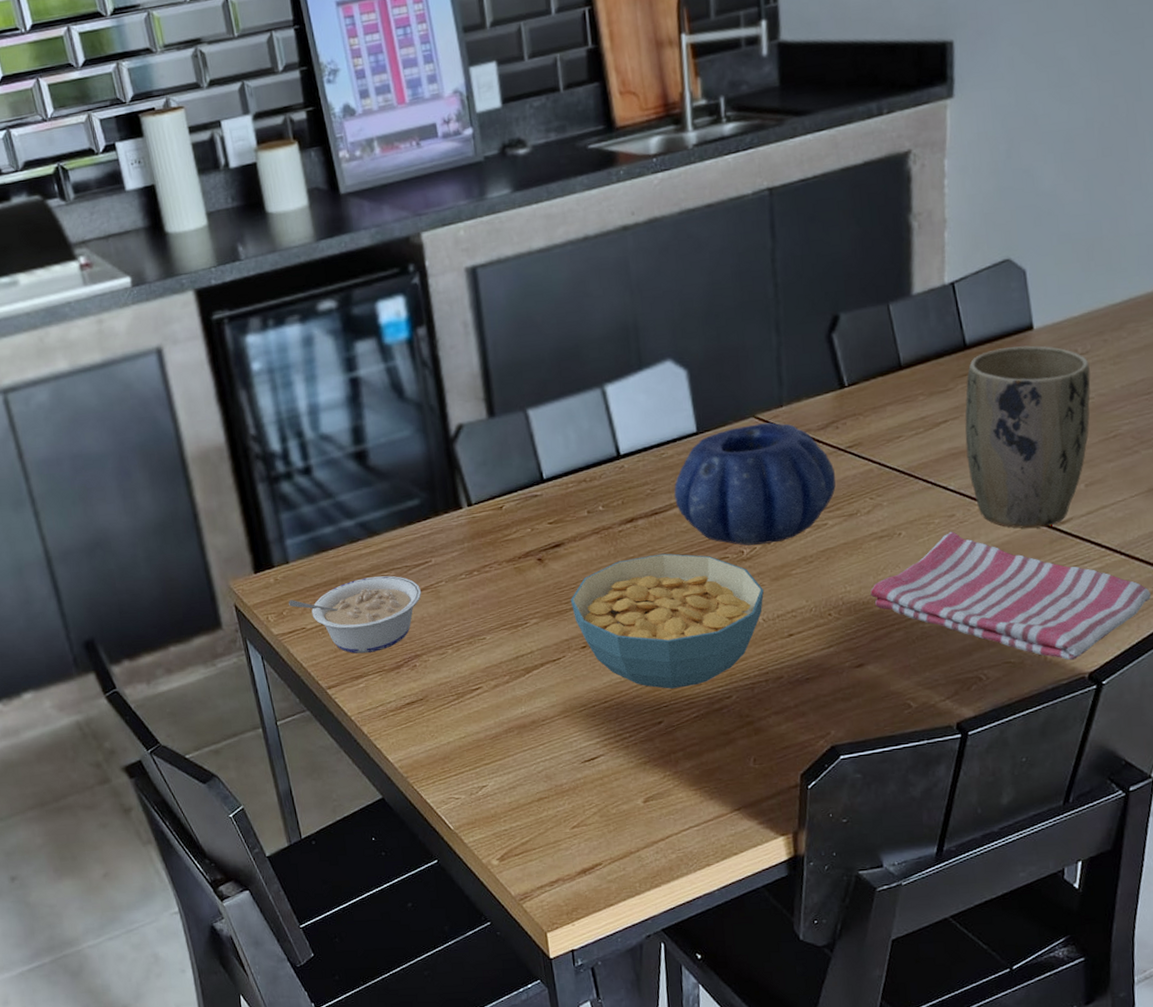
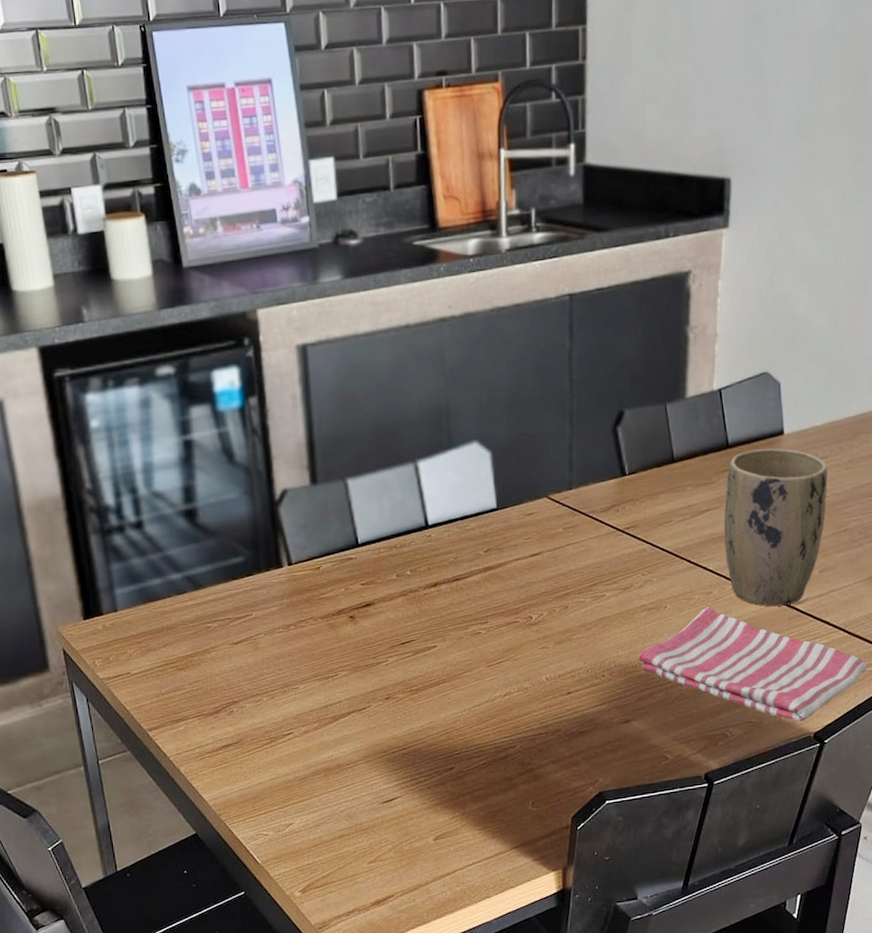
legume: present [289,575,422,654] -> none [115,627,242,699]
cereal bowl: present [570,553,765,689] -> none [377,616,549,738]
decorative bowl: present [674,422,836,546] -> none [474,503,614,612]

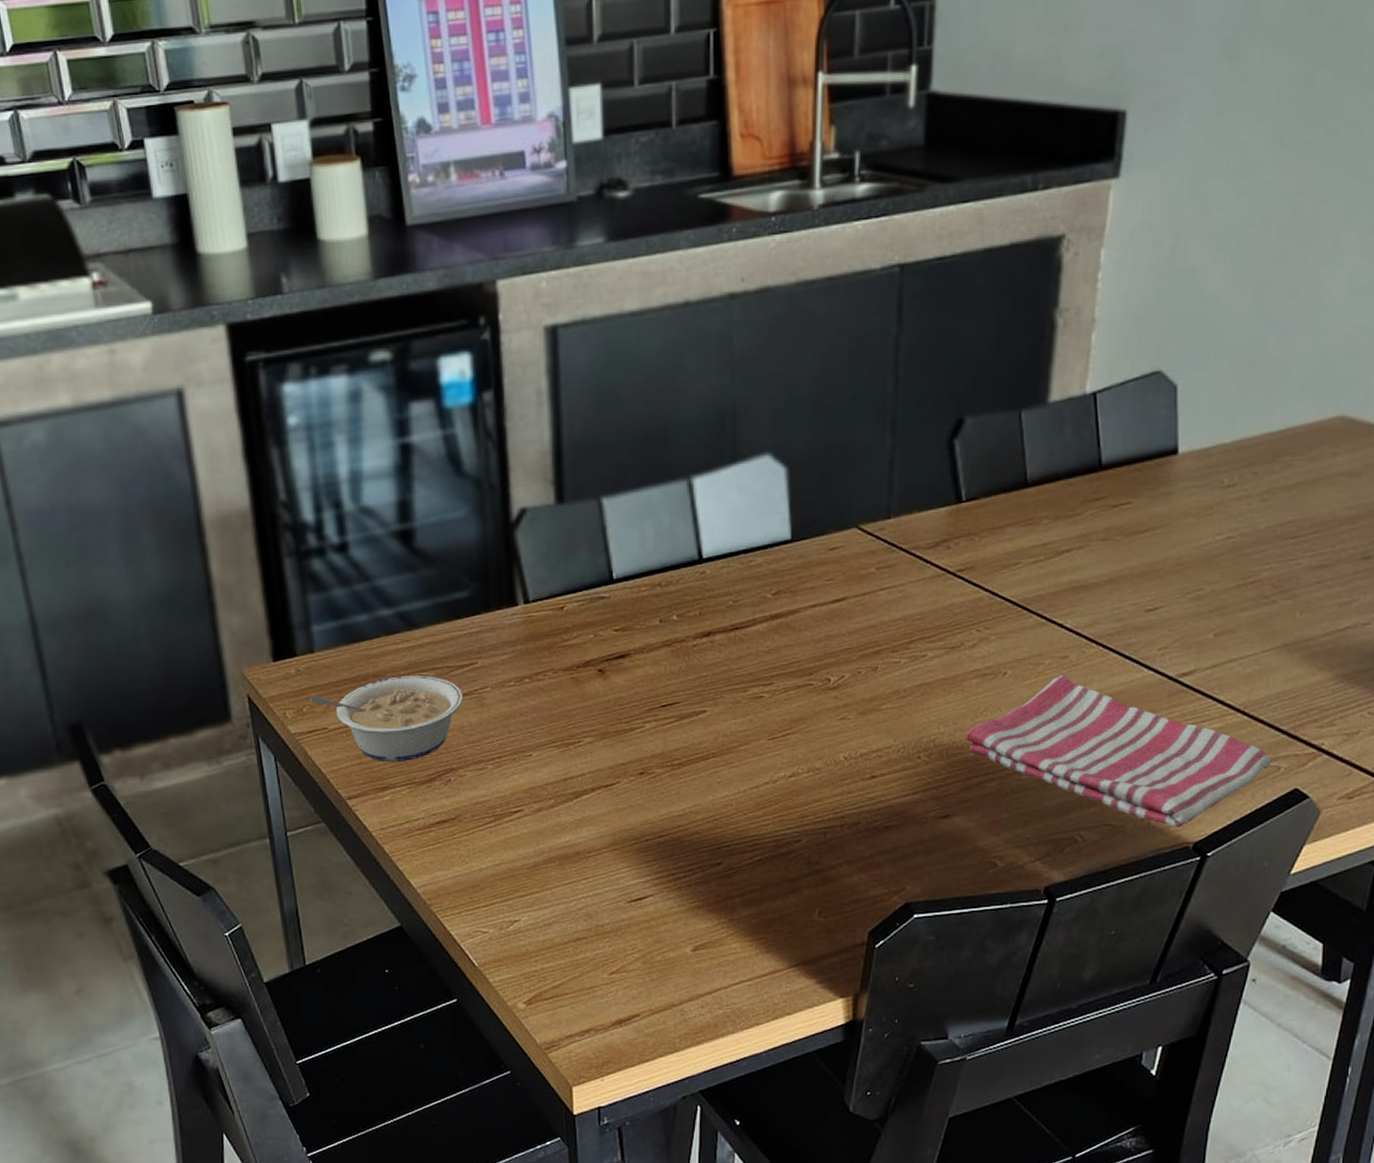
legume: none [115,627,242,699] -> present [310,676,464,763]
plant pot: present [724,448,828,607] -> none [1088,472,1235,678]

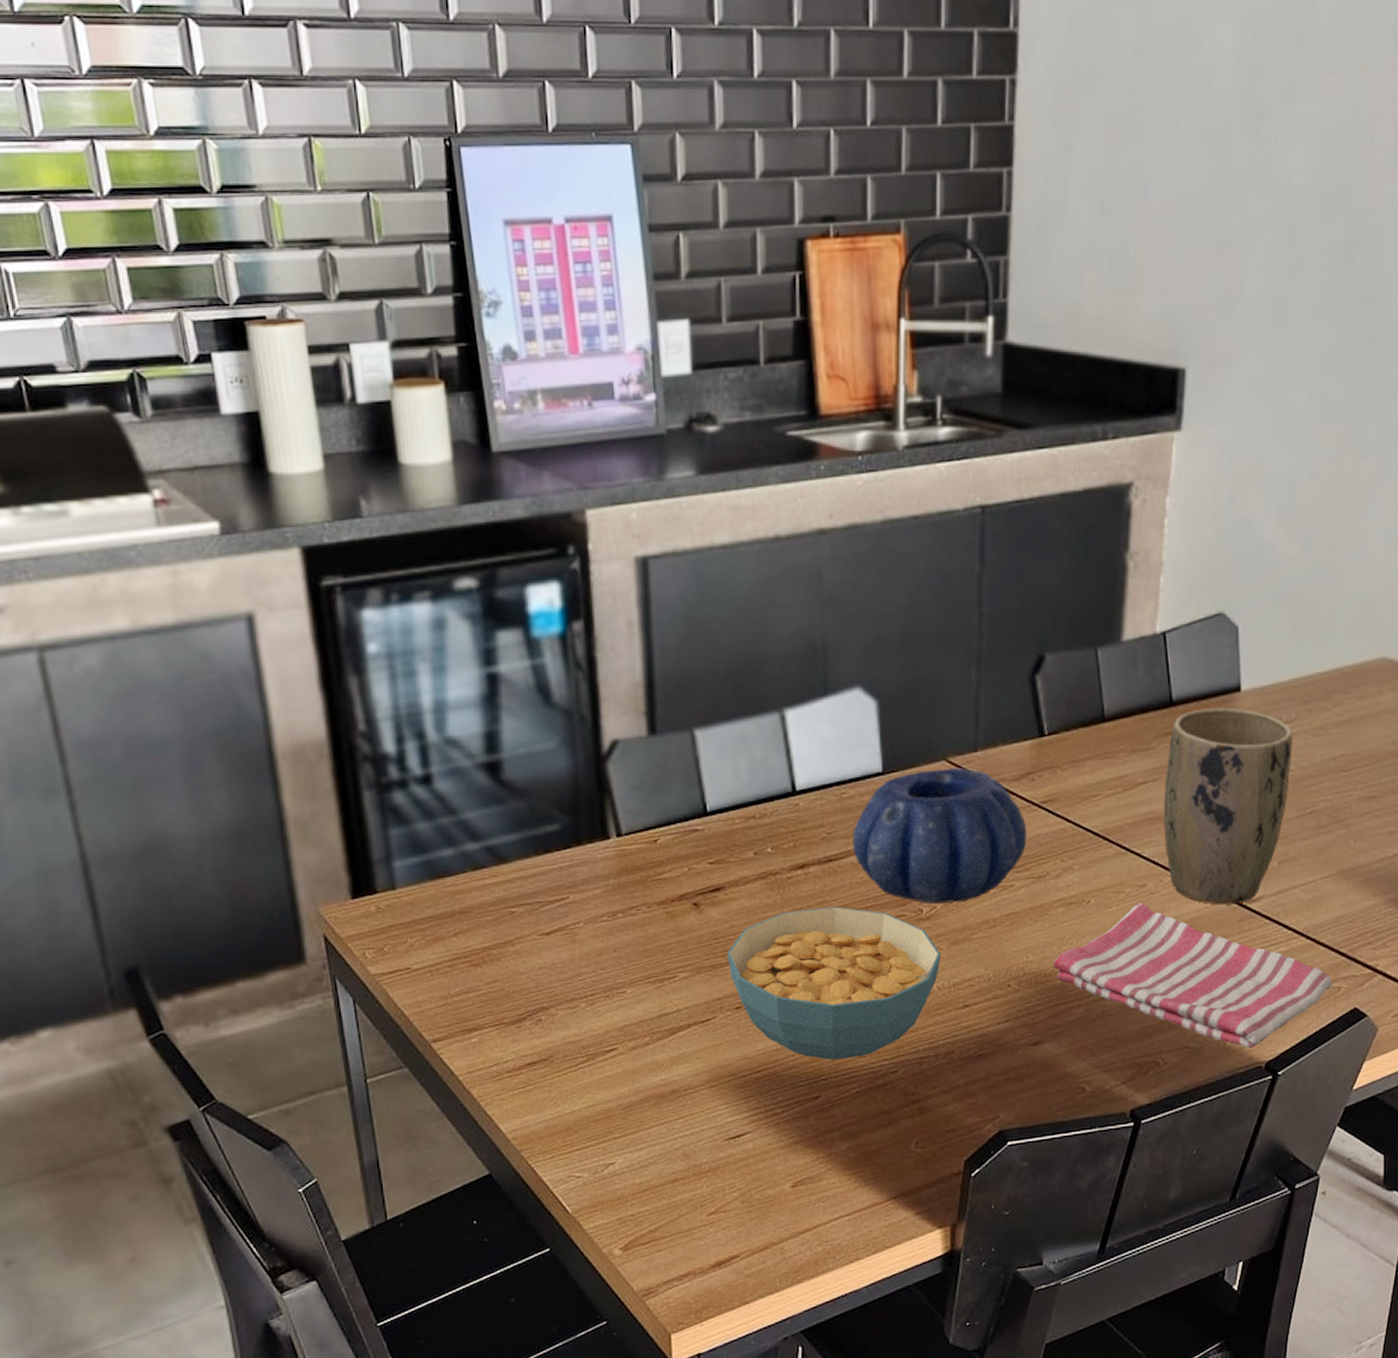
legume: present [310,676,464,763] -> none [392,912,555,1003]
cereal bowl: none [631,674,849,827] -> present [726,906,942,1060]
decorative bowl: none [759,535,942,673] -> present [852,768,1027,903]
plant pot: none [1088,472,1235,678] -> present [1163,708,1293,905]

